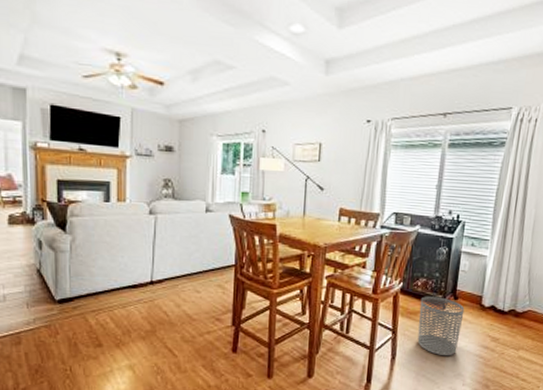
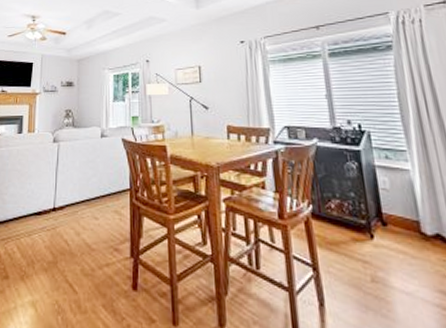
waste bin: present [417,296,465,356] -> none [339,222,406,305]

